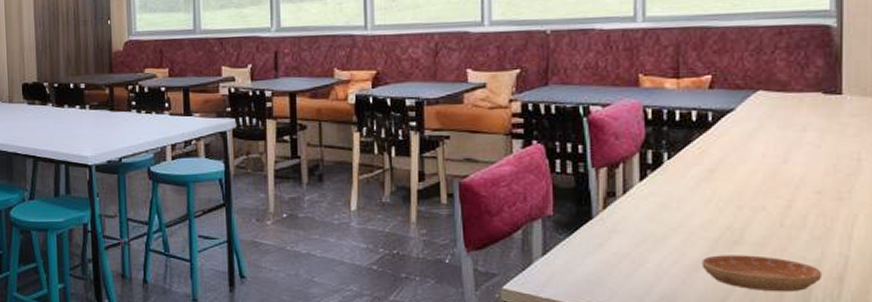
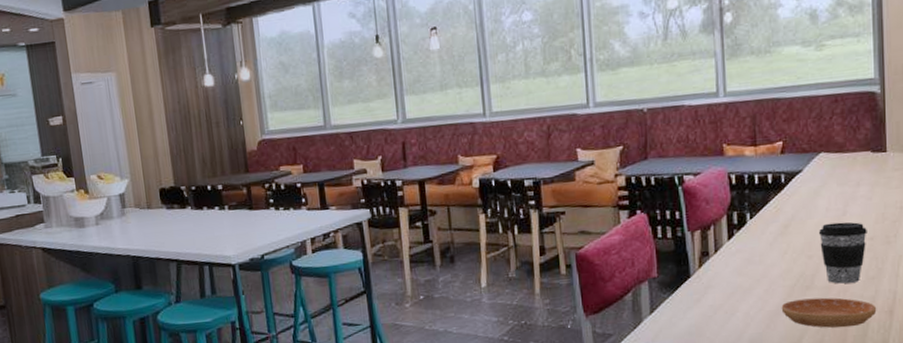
coffee cup: none [751,171,814,241] -> present [818,222,867,284]

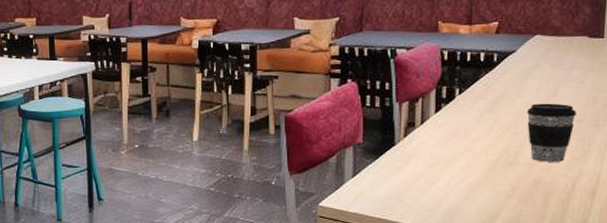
saucer: present [781,297,877,328] -> none [482,174,579,204]

